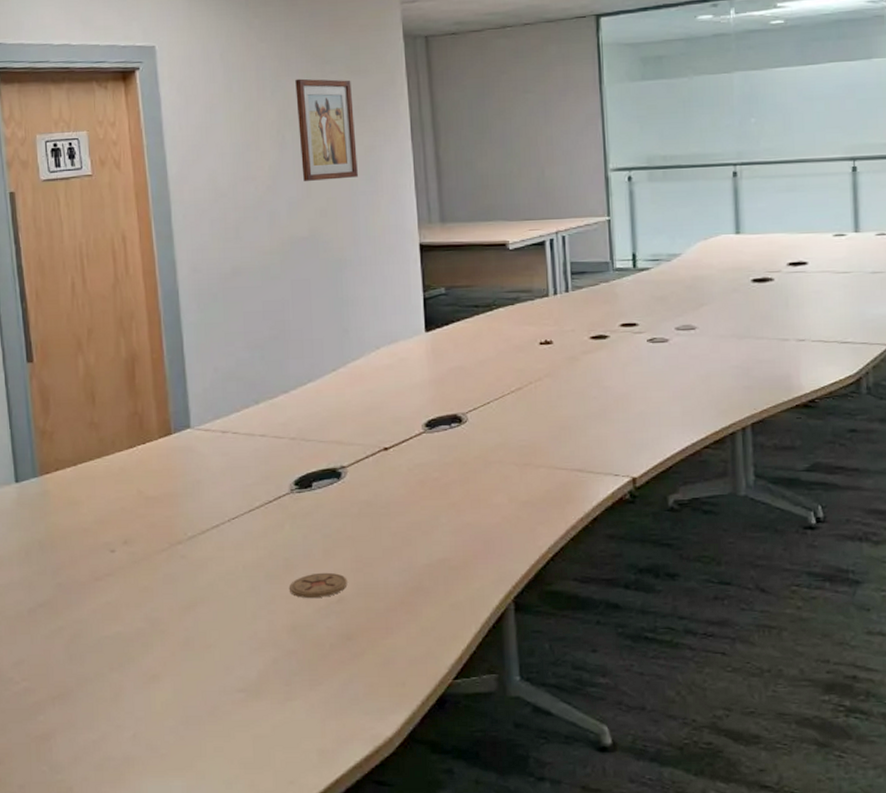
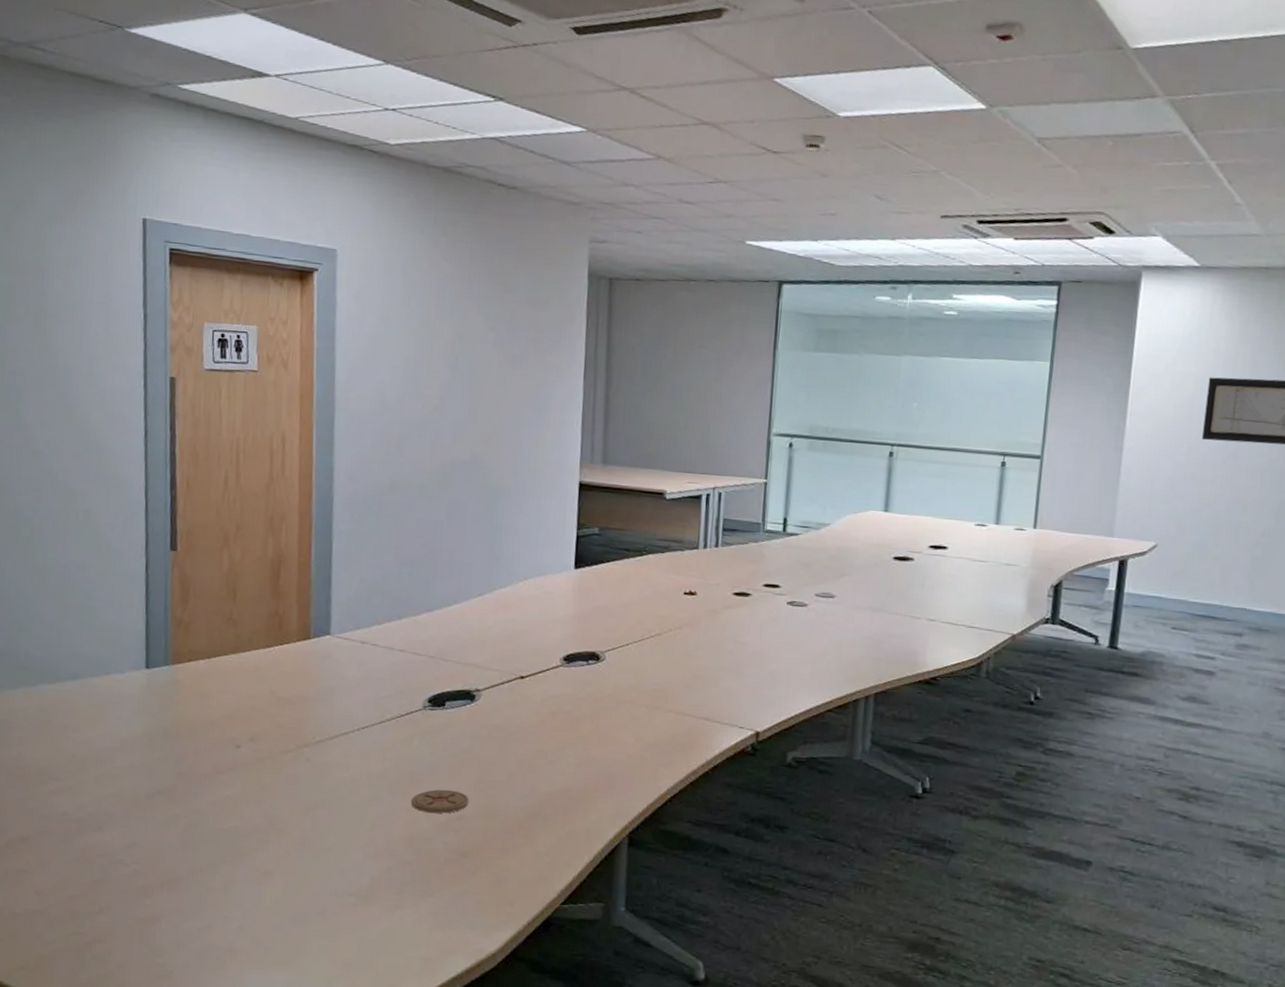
wall art: present [295,78,358,181] -> none [471,302,531,409]

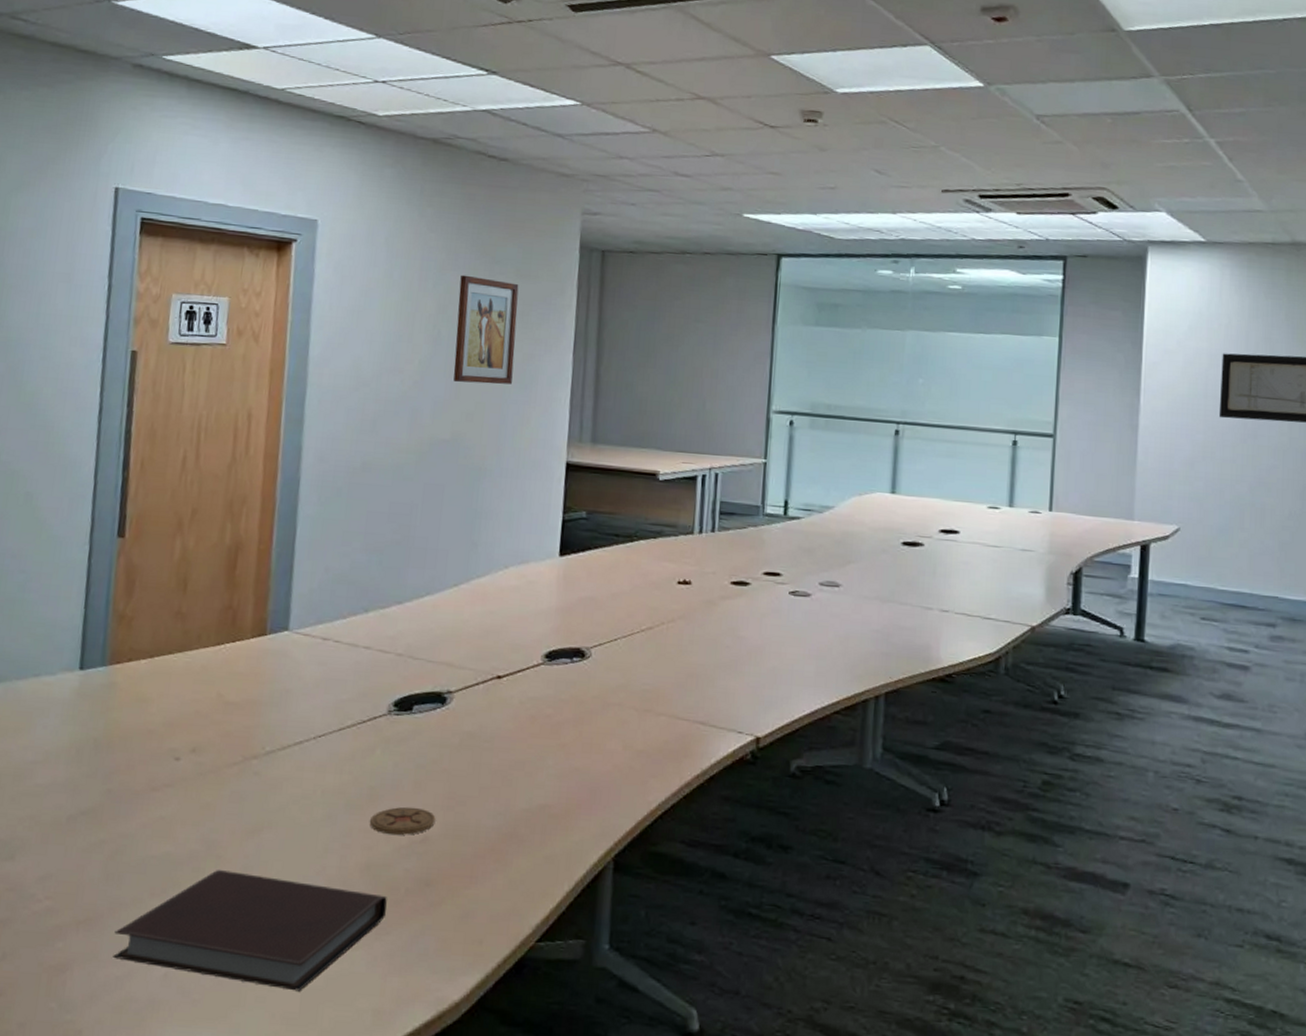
notebook: none [194,840,429,942] -> present [113,869,387,991]
wall art: none [471,302,531,409] -> present [453,274,519,385]

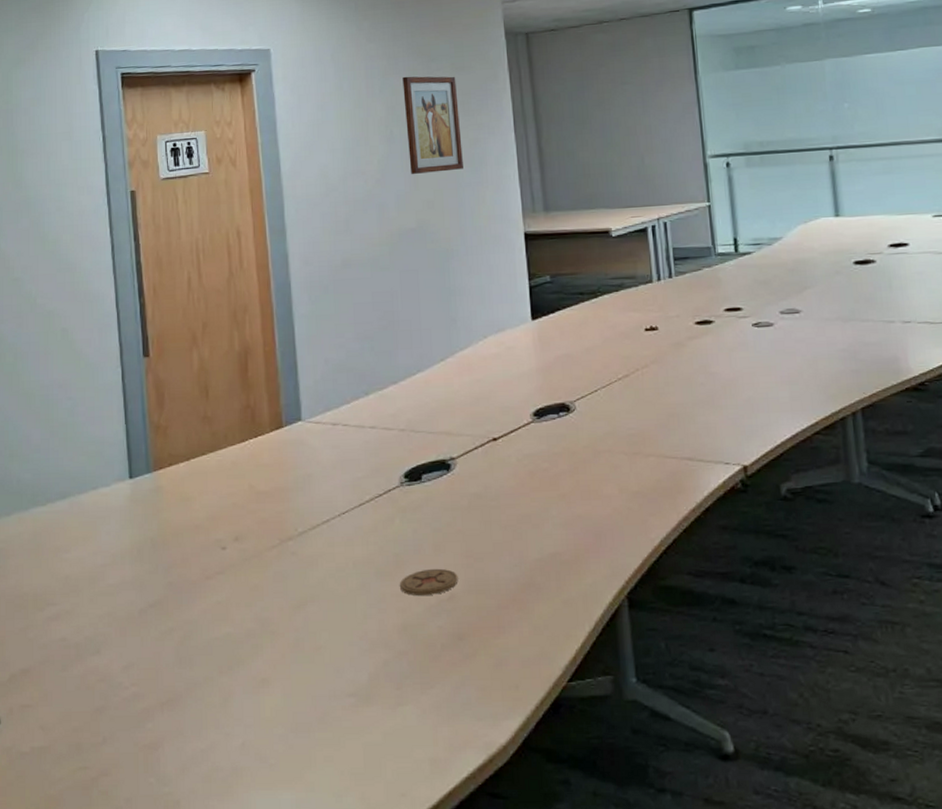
notebook: present [113,869,387,991] -> none [194,643,427,748]

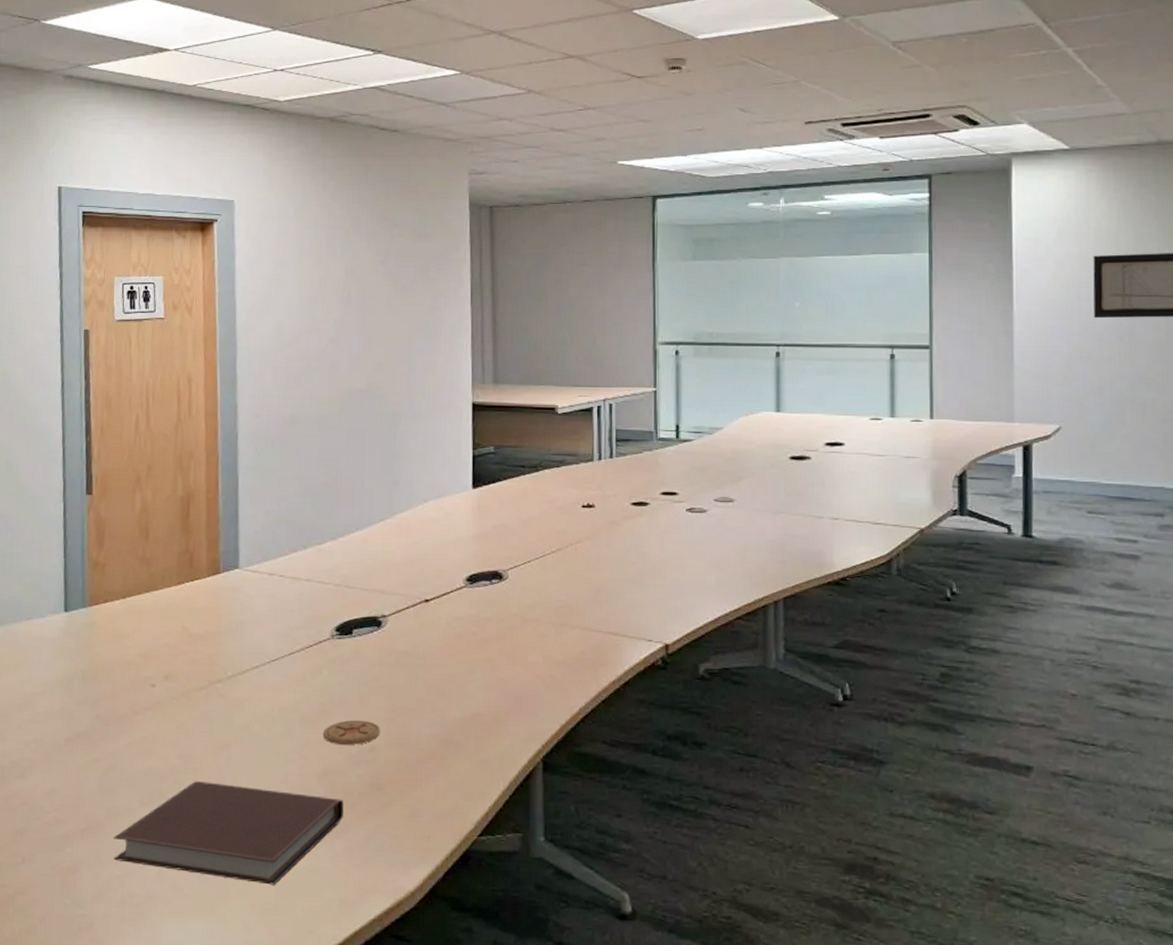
notebook: none [194,643,427,748] -> present [113,780,343,885]
wall art: present [402,76,463,174] -> none [364,239,418,337]

